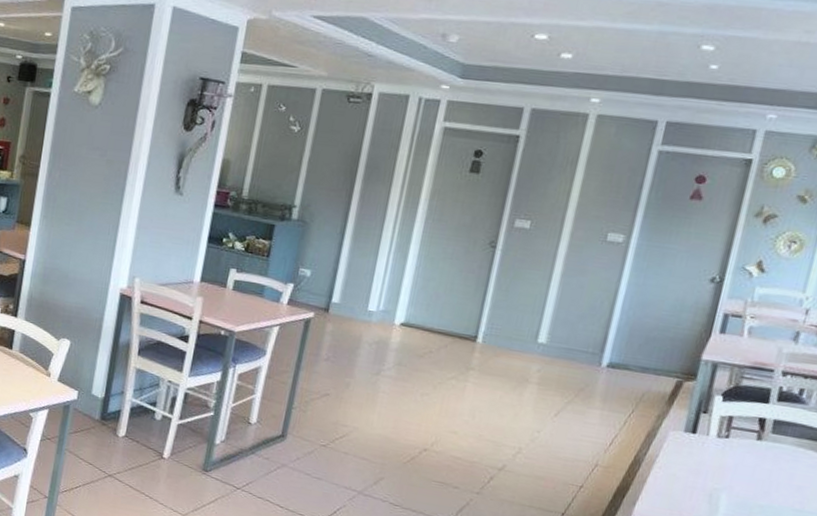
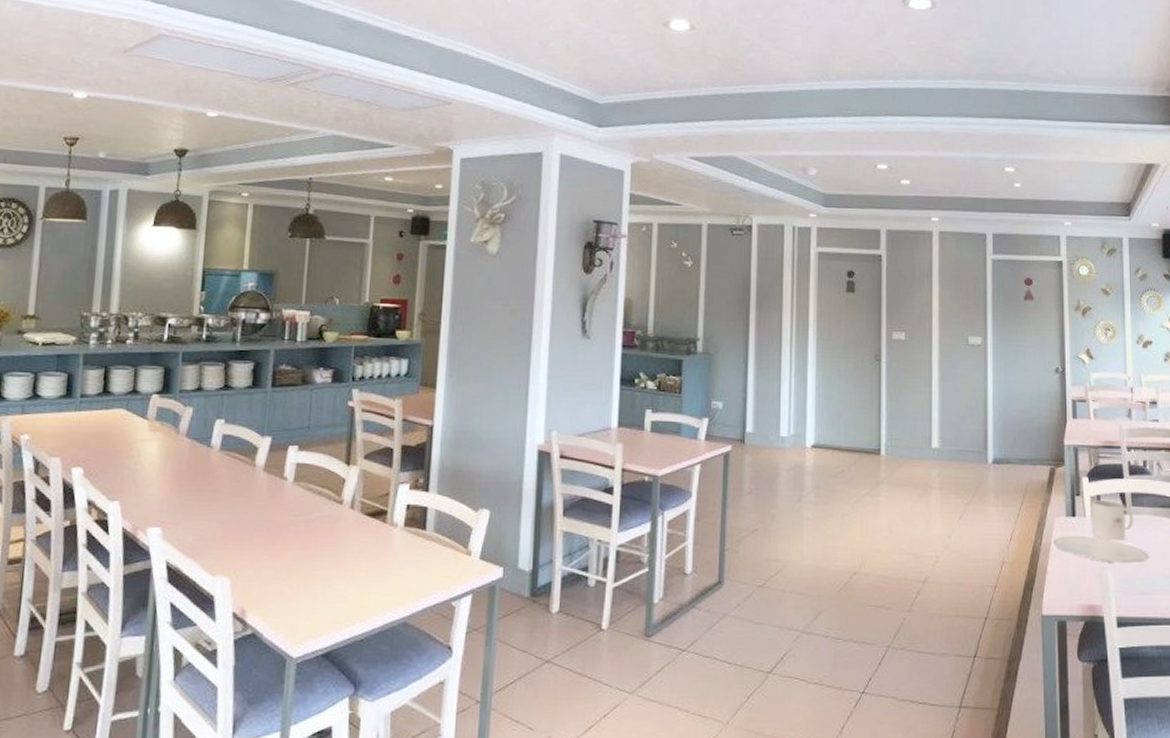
plate: none [661,450,780,492] -> present [1053,536,1150,563]
mug: none [712,420,771,467] -> present [1090,500,1133,541]

